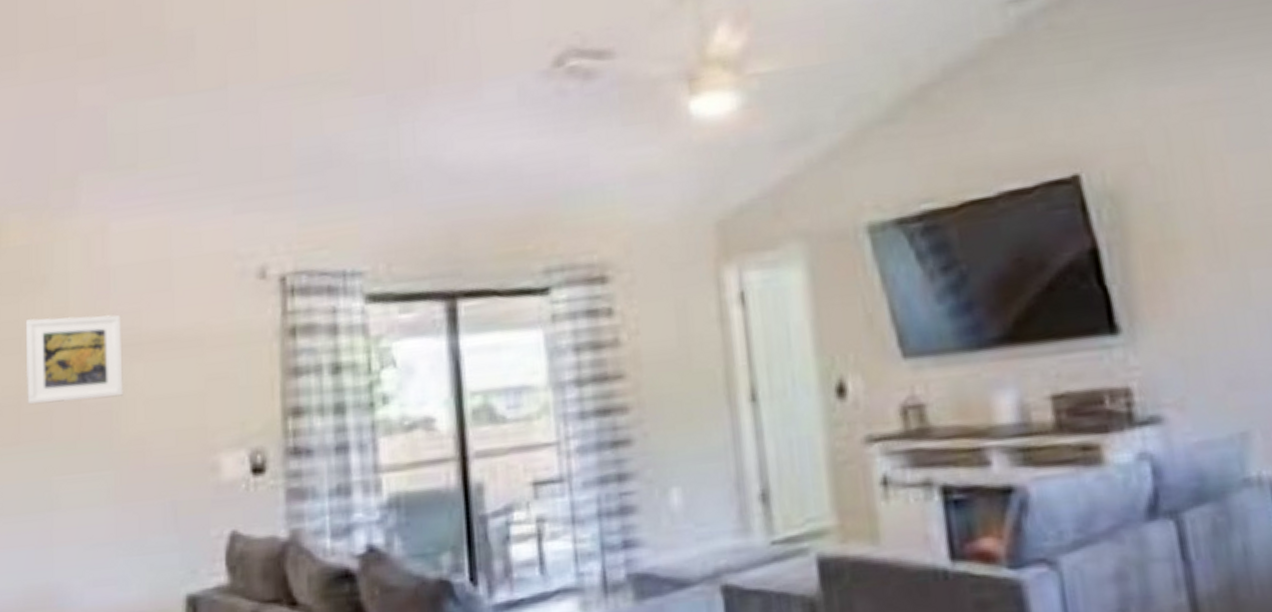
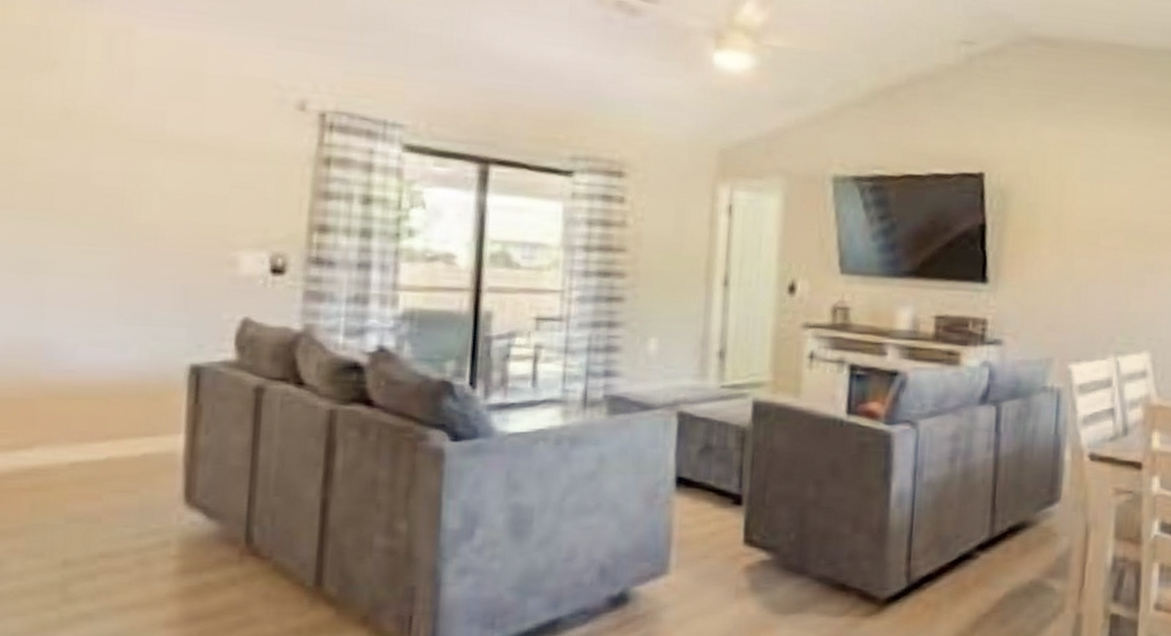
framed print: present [25,314,124,405] -> none [24,95,143,185]

